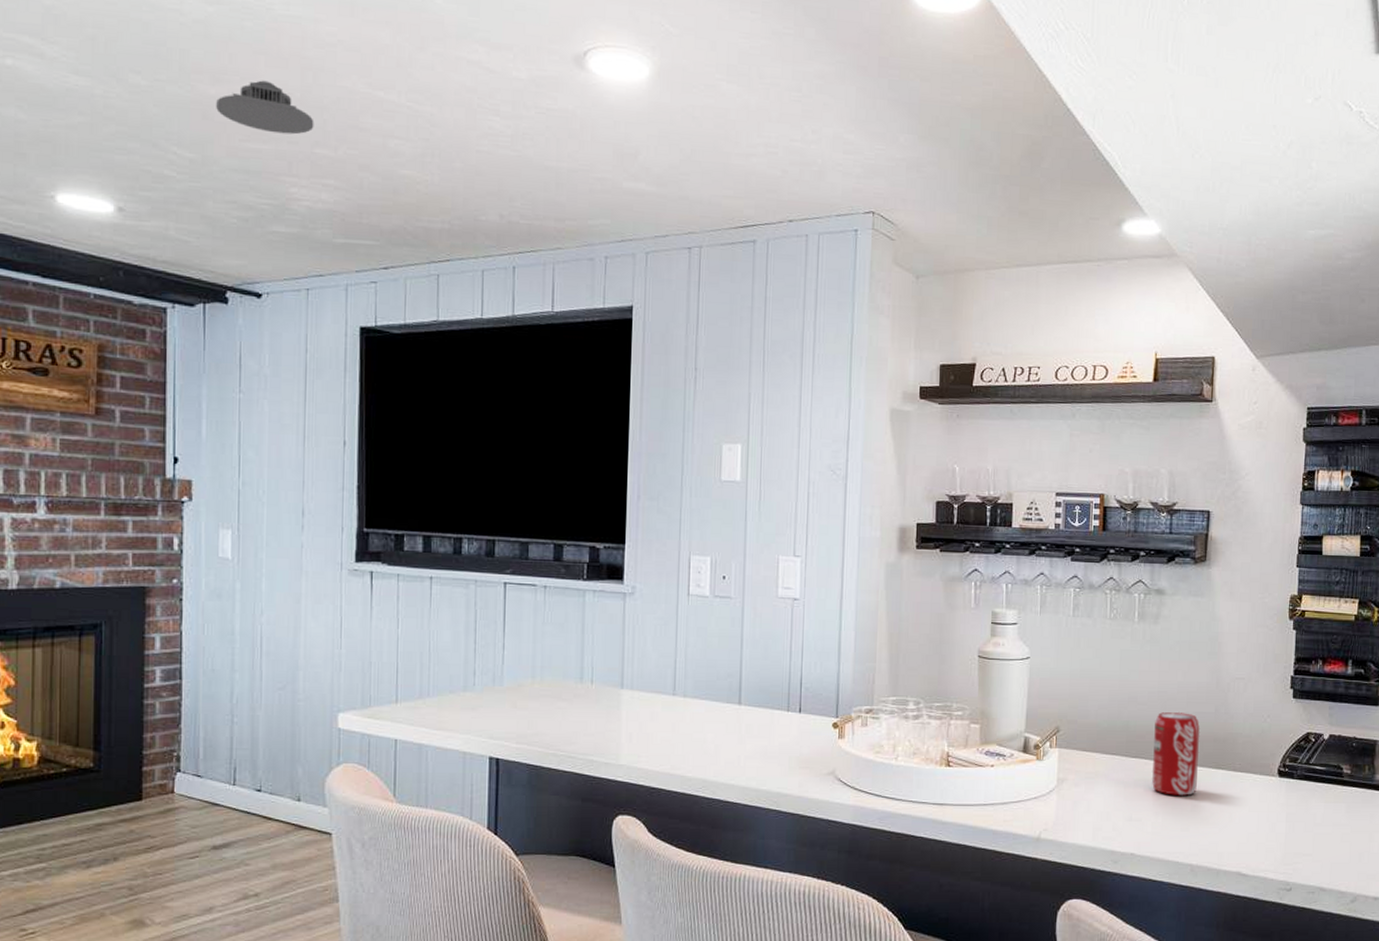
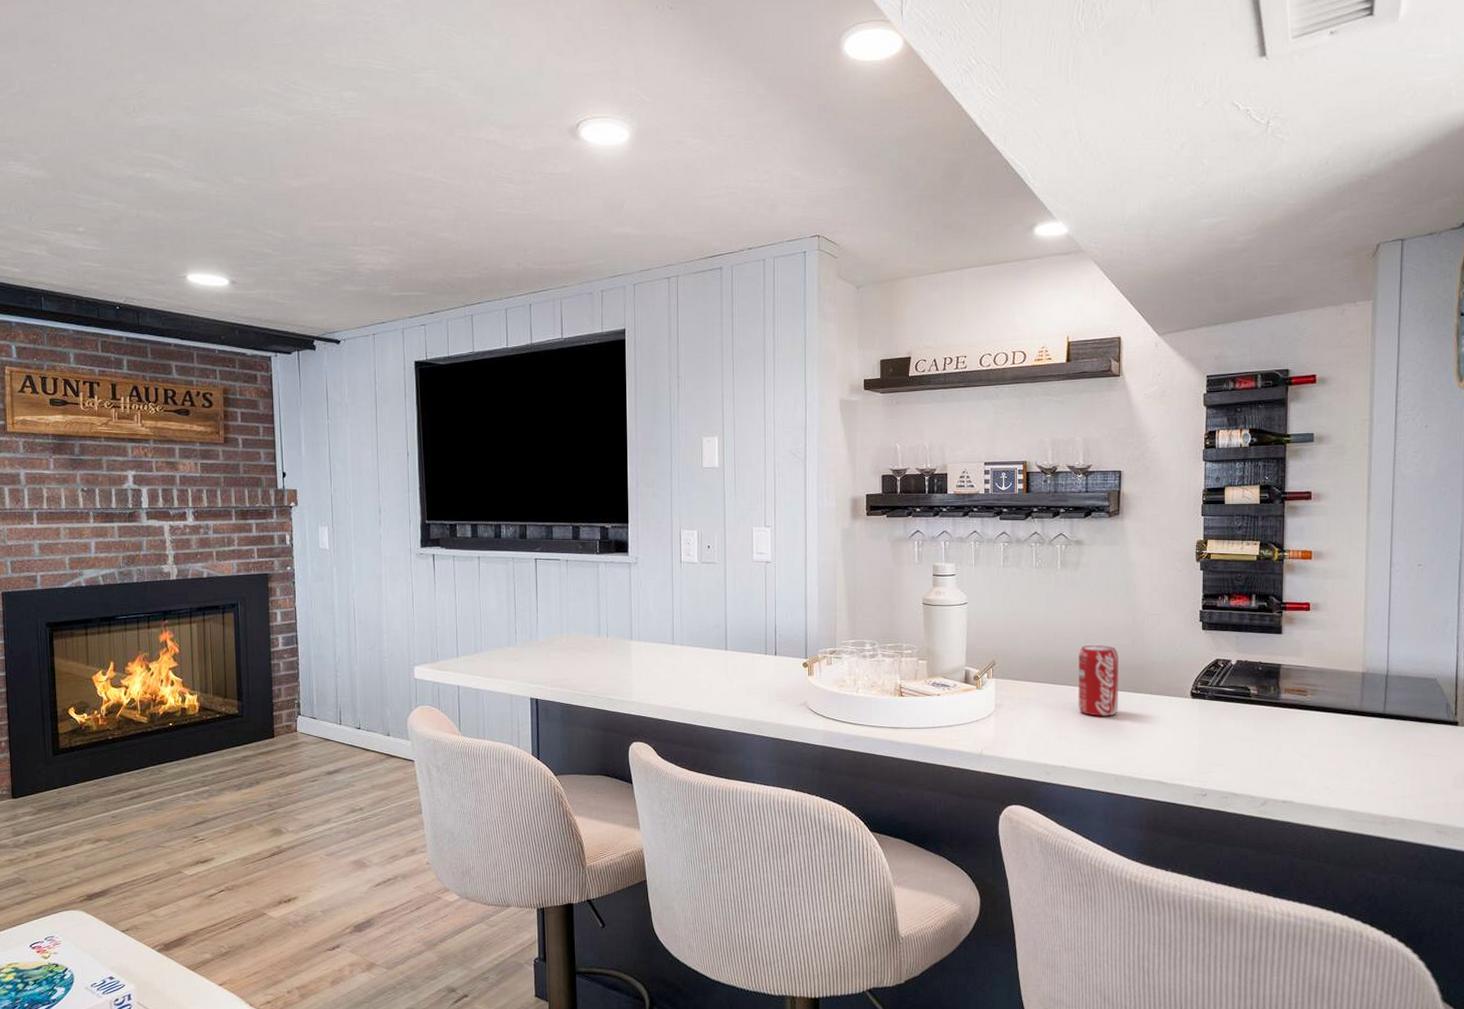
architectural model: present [216,80,314,135] -> none [298,171,372,213]

